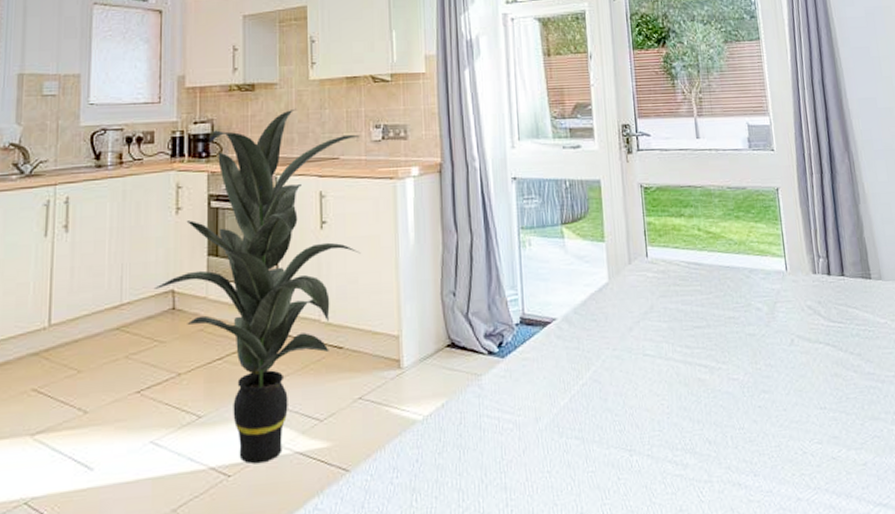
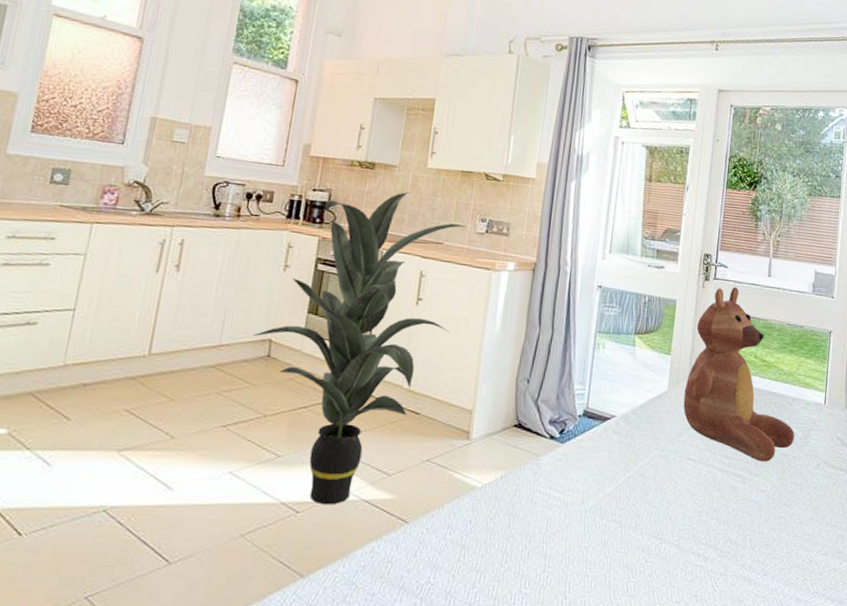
teddy bear: none [627,155,760,347] -> present [683,287,795,462]

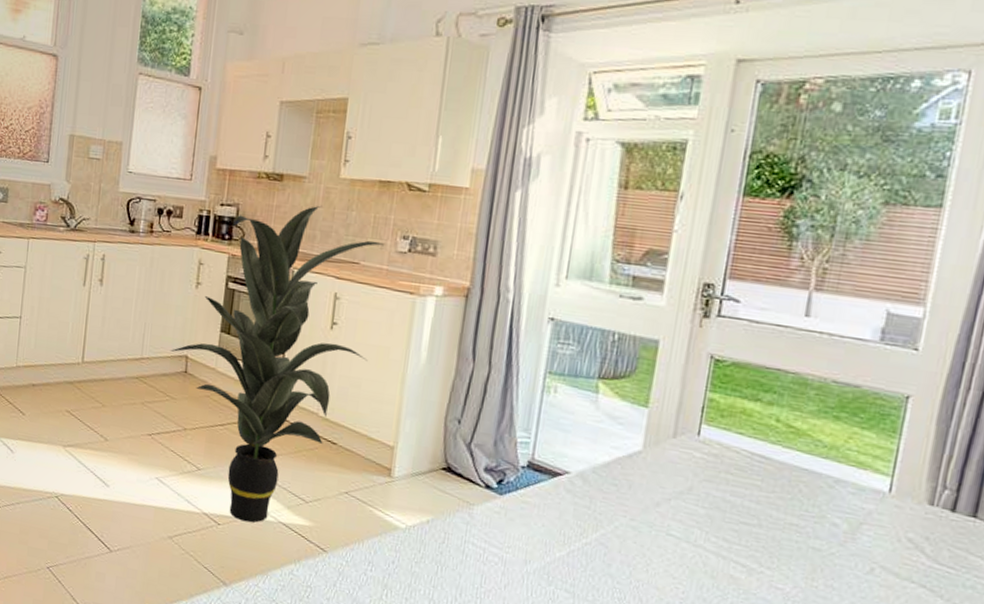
teddy bear: present [683,287,795,462] -> none [663,327,836,555]

